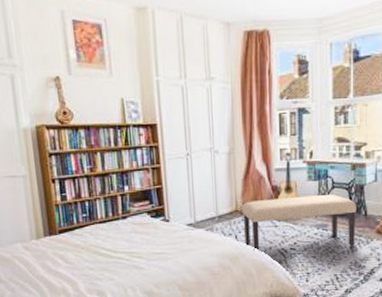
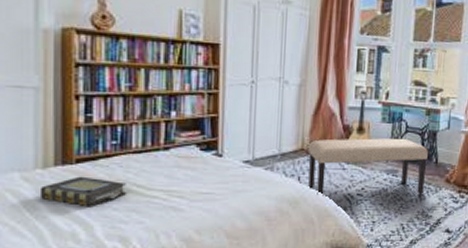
book: none [36,244,99,267] -> present [39,176,127,206]

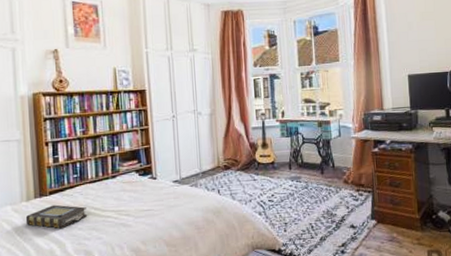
bench: present [307,138,429,196] -> none [223,148,326,205]

